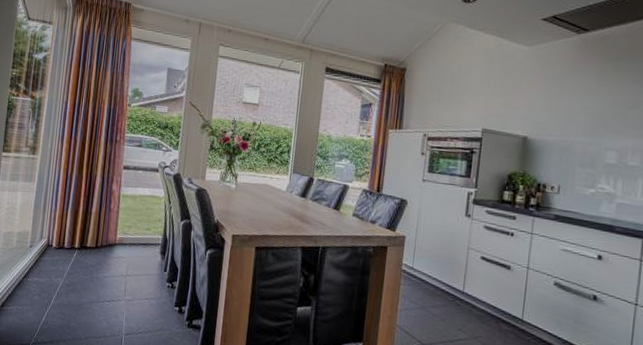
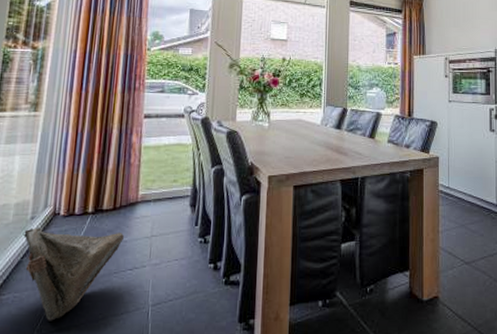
bag: none [24,254,104,334] -> present [23,228,124,321]

